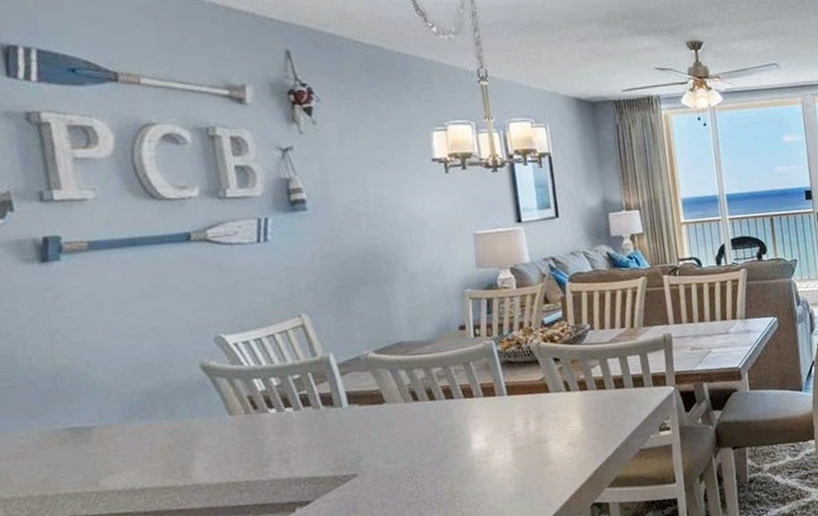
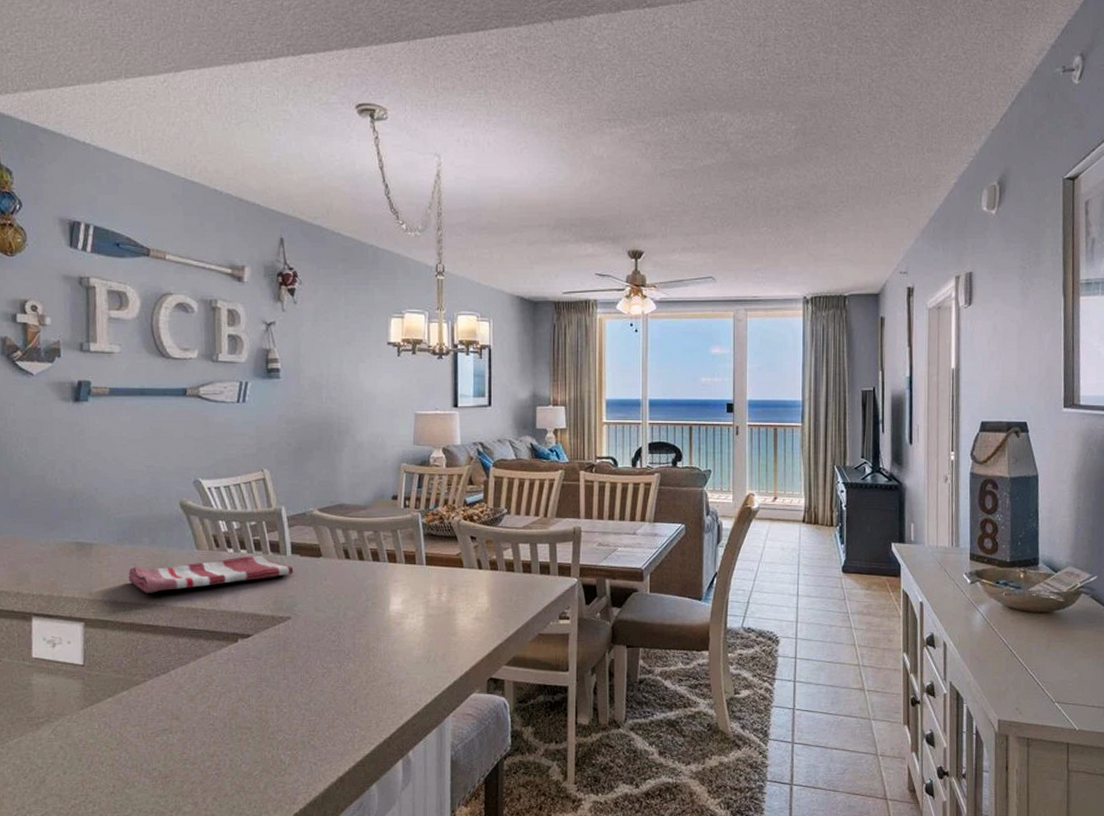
dish towel: none [143,411,354,474] -> present [128,556,294,593]

